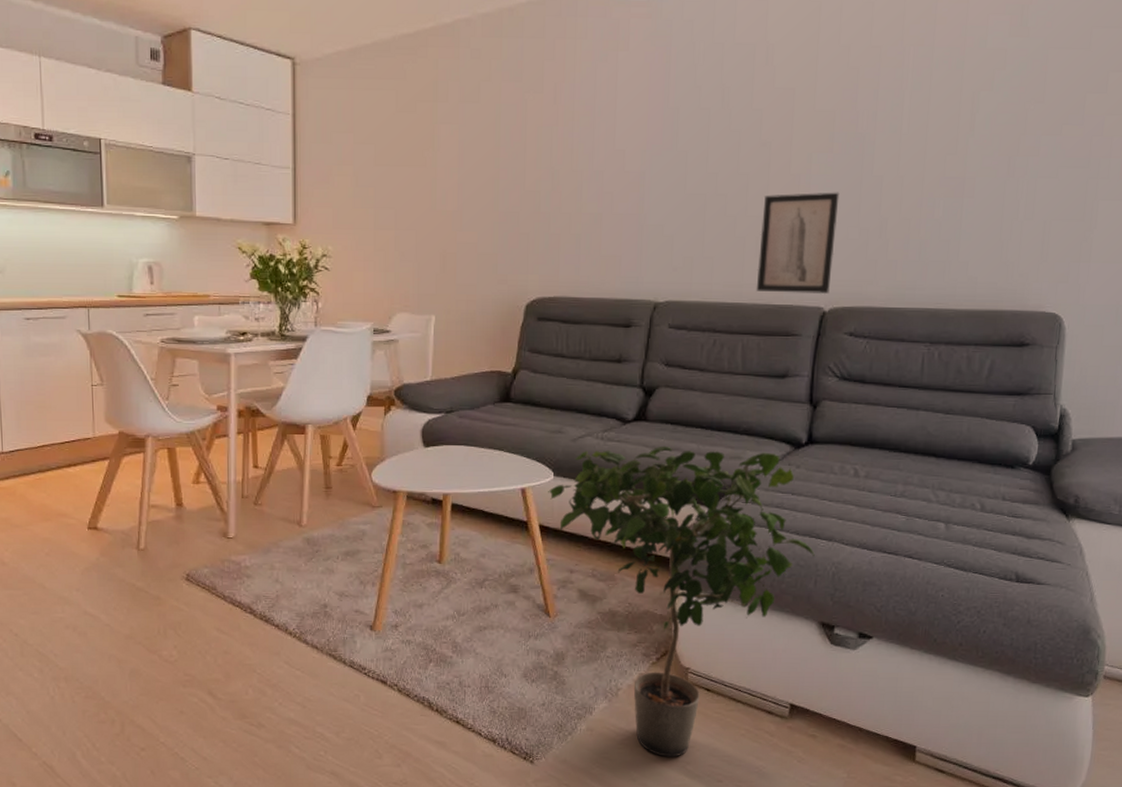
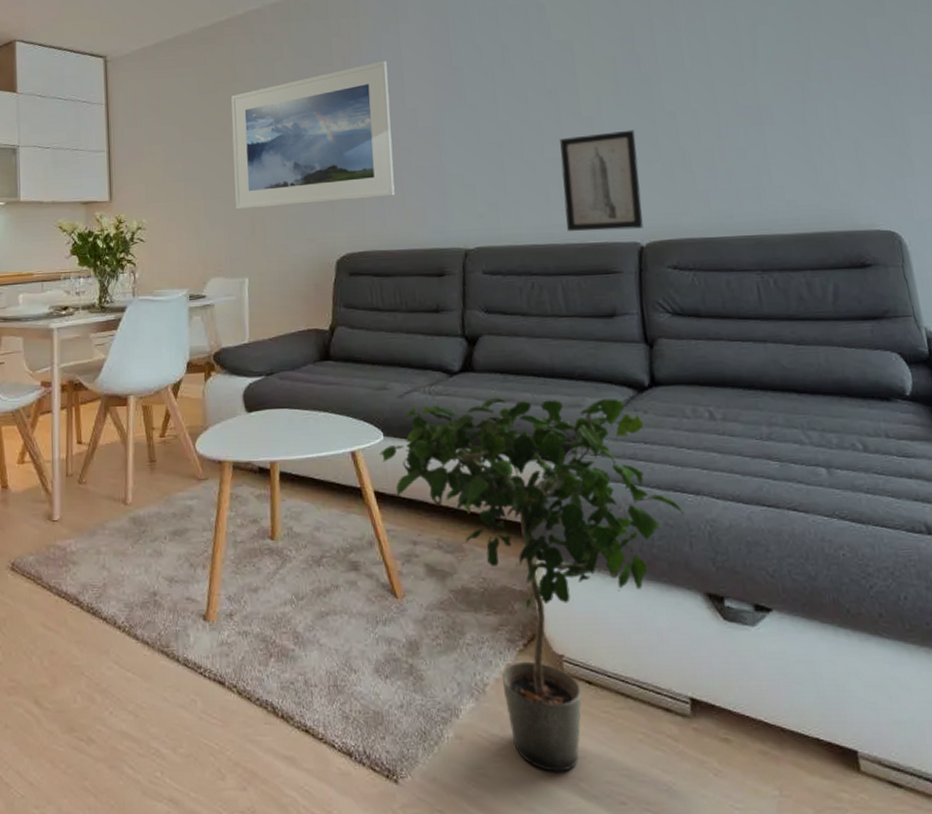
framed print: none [427,93,601,244] -> present [231,61,395,210]

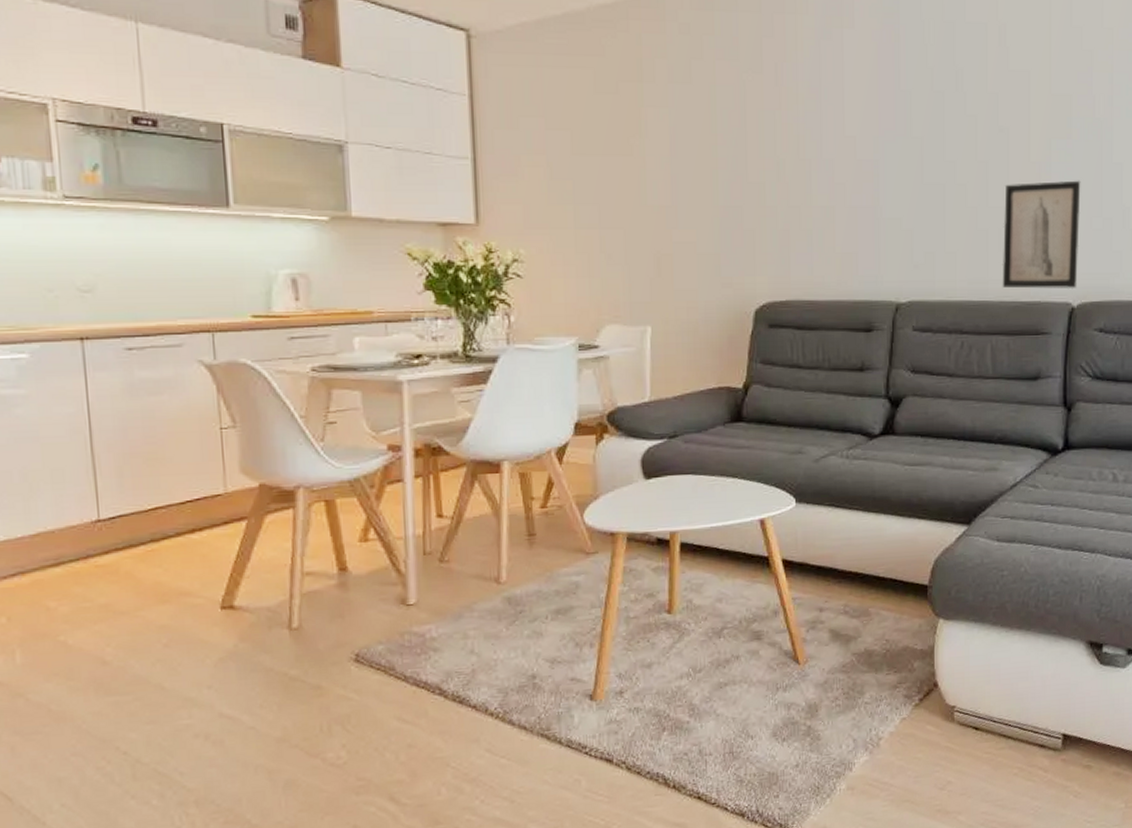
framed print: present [231,61,395,210] -> none [635,74,827,244]
potted plant: present [379,397,684,772] -> none [790,461,1078,809]

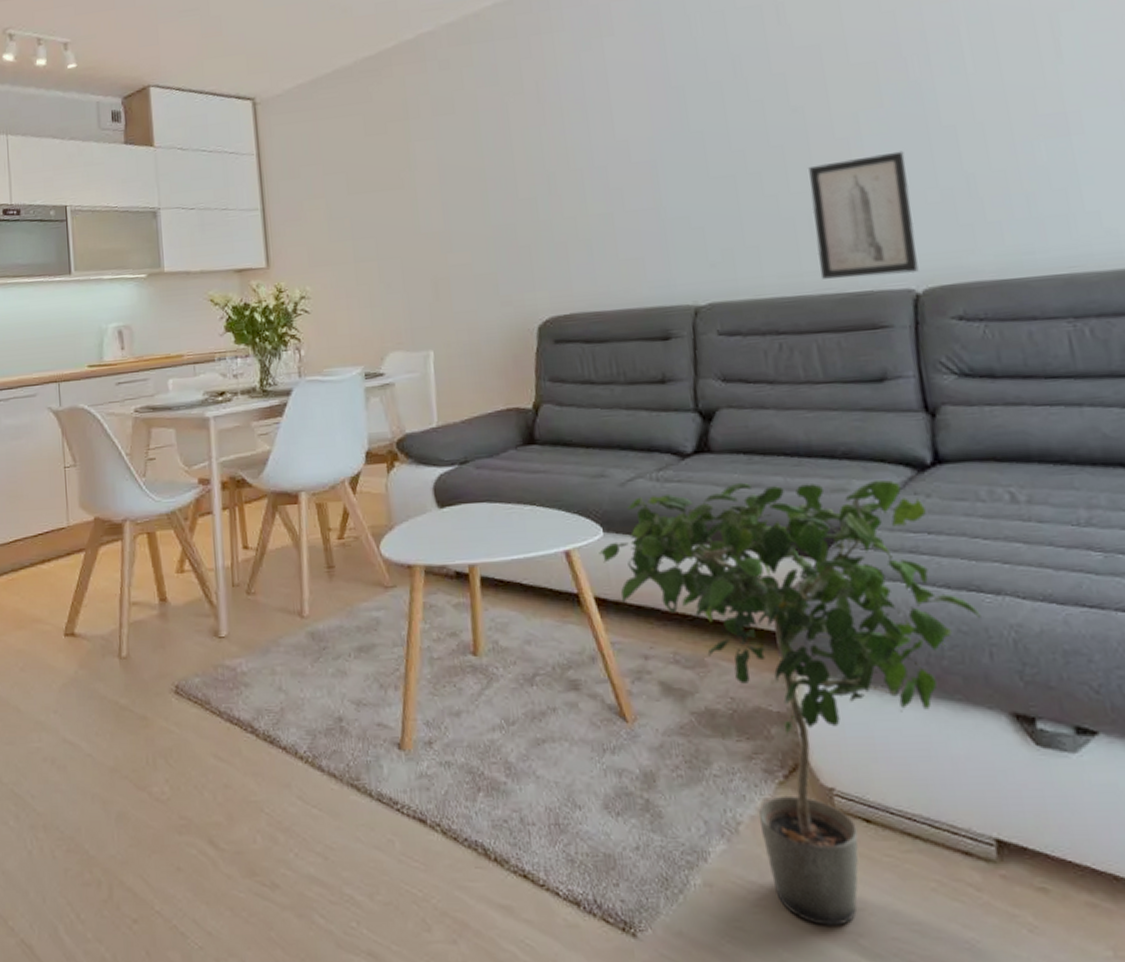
potted plant: none [790,461,1078,809] -> present [599,479,981,926]

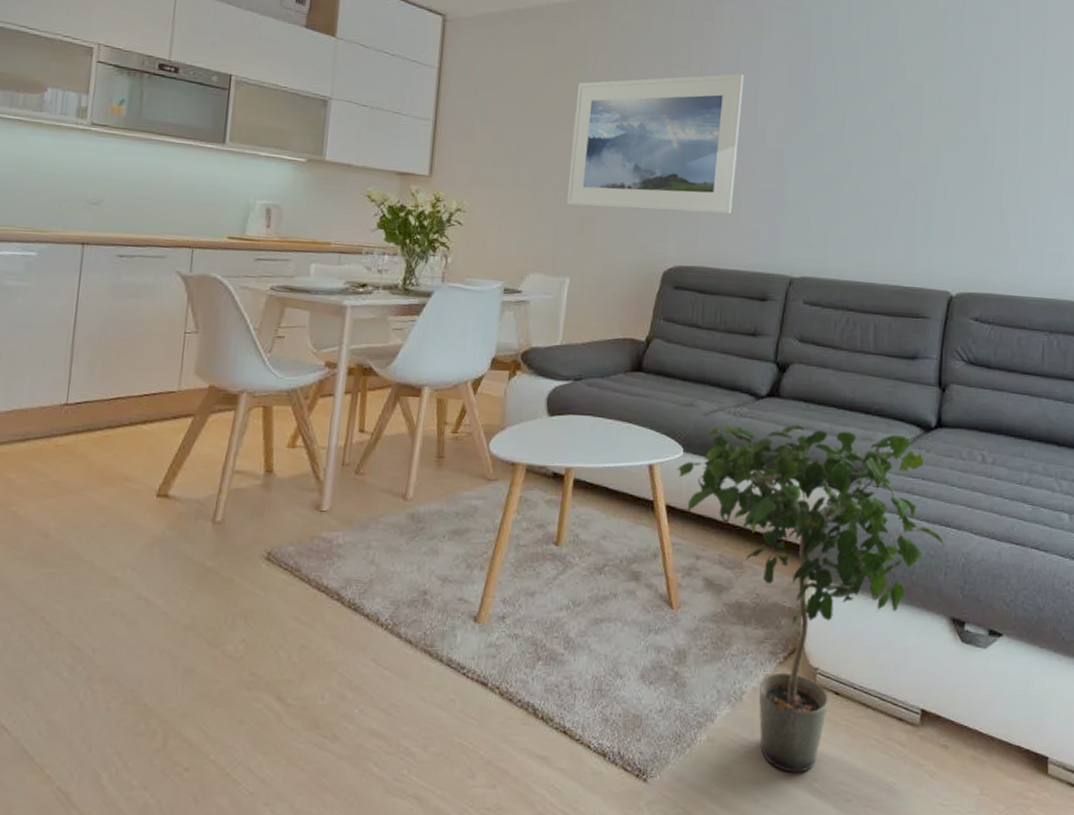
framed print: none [404,84,606,271] -> present [566,74,745,214]
wall art: present [808,151,919,279] -> none [887,181,964,280]

